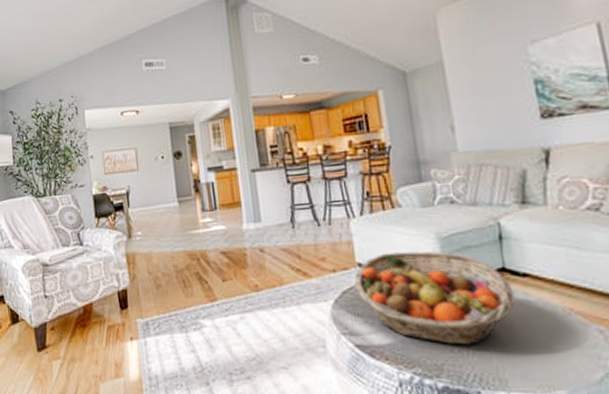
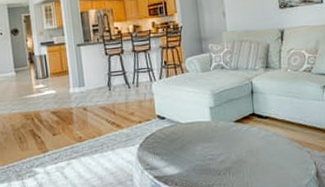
fruit basket: present [353,251,515,345] -> none [154,104,260,170]

